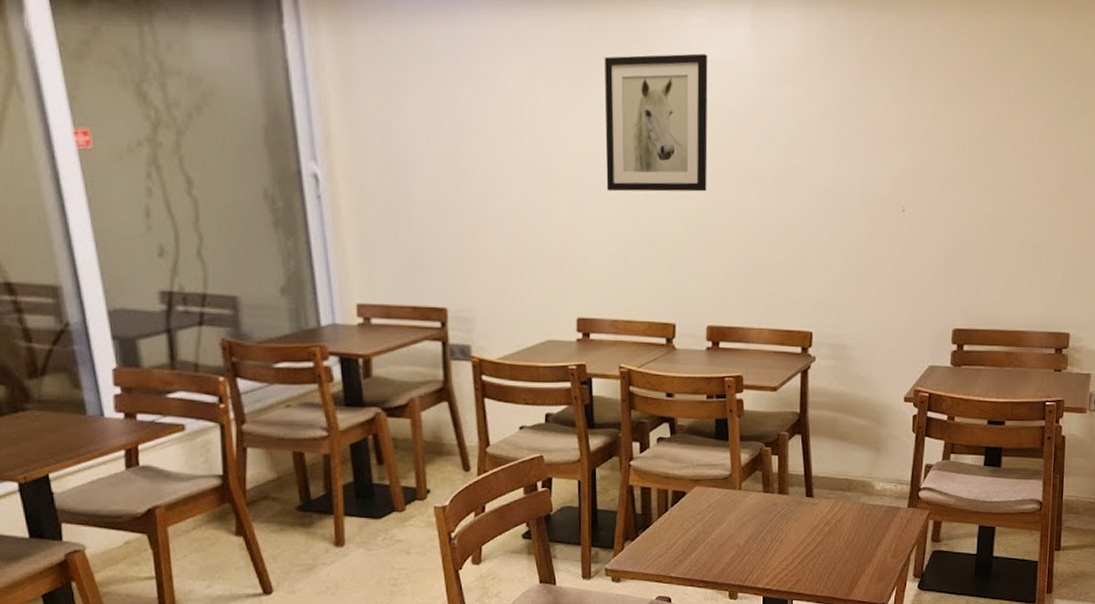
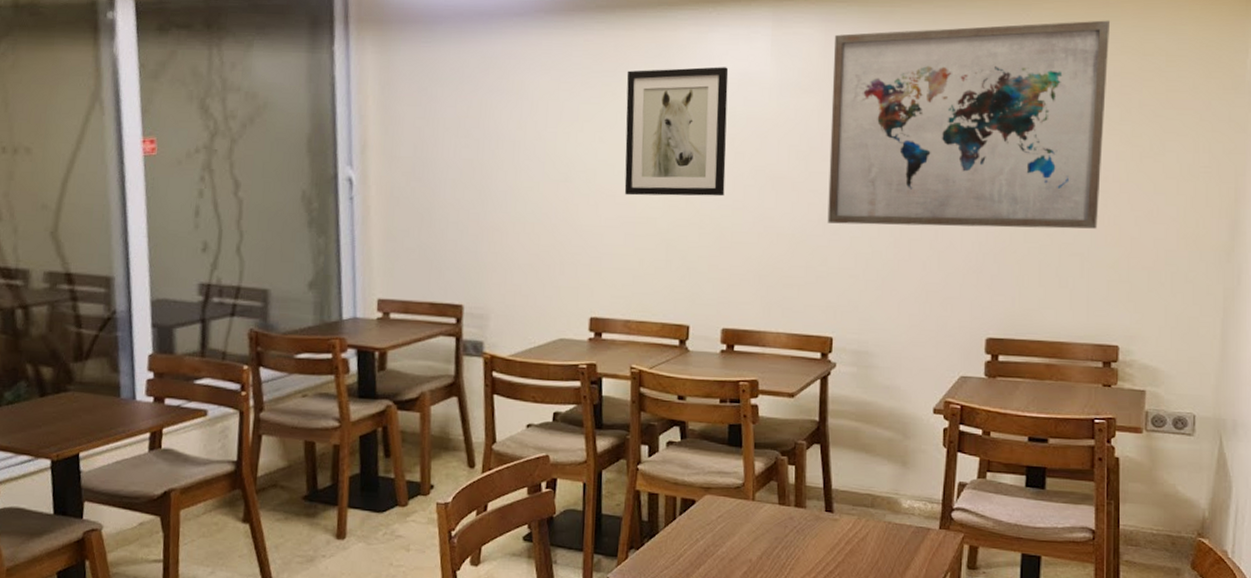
wall art: none [807,9,1076,222] -> present [827,20,1110,229]

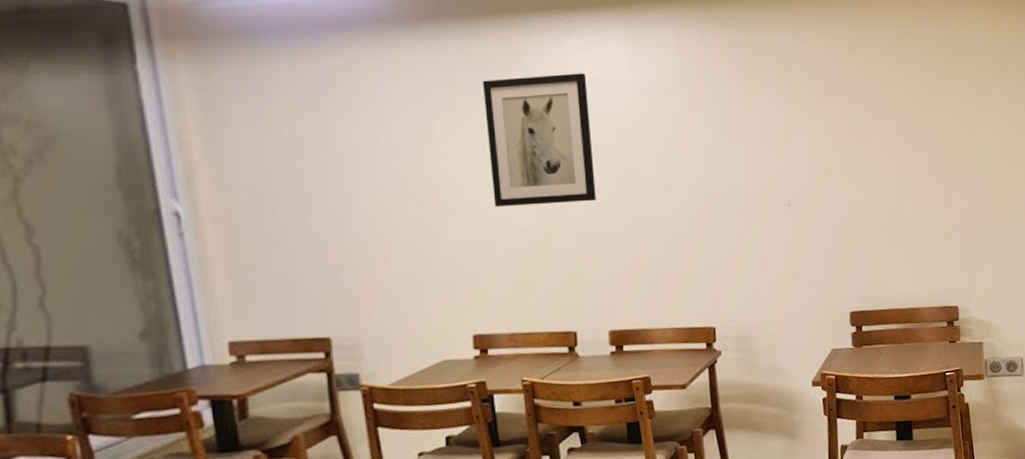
wall art: present [827,20,1110,229] -> none [685,19,931,219]

